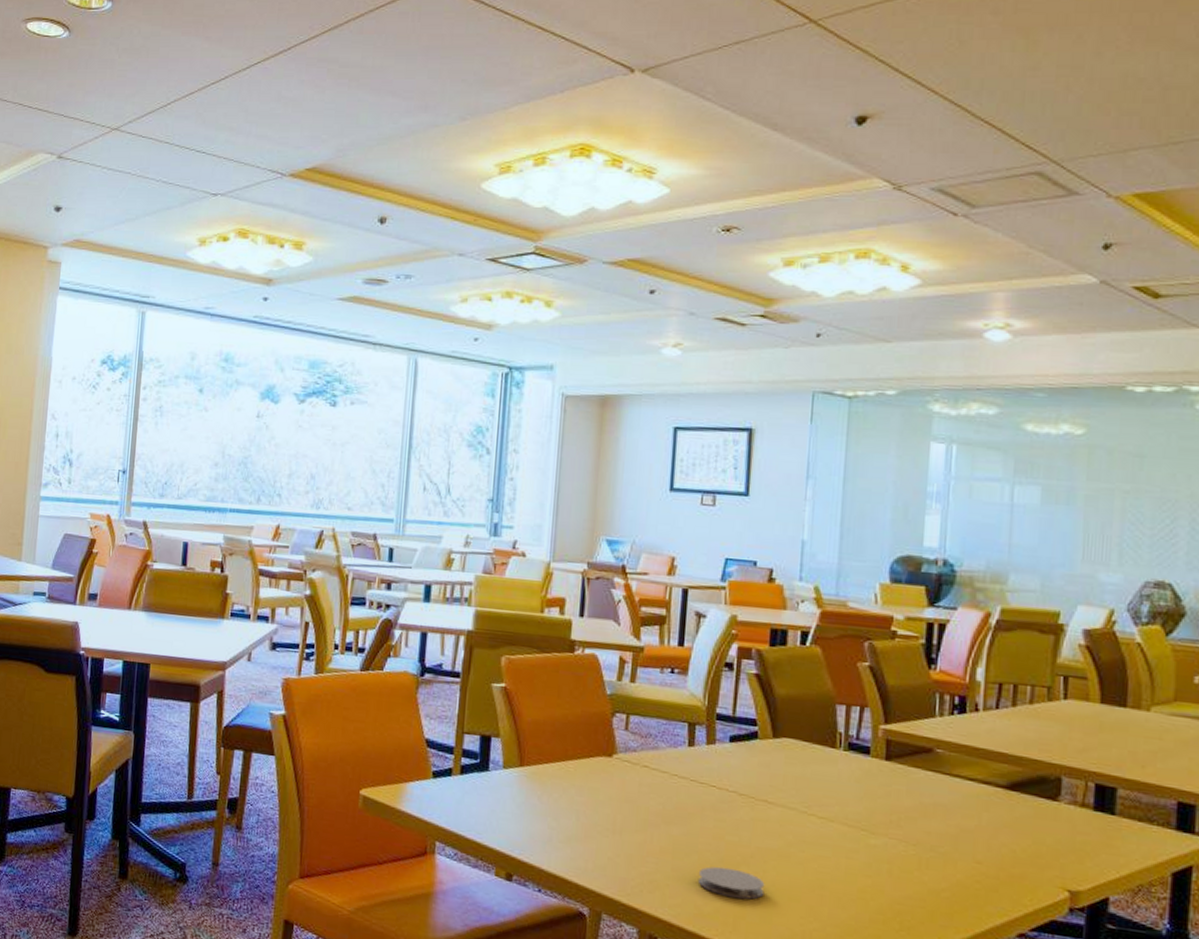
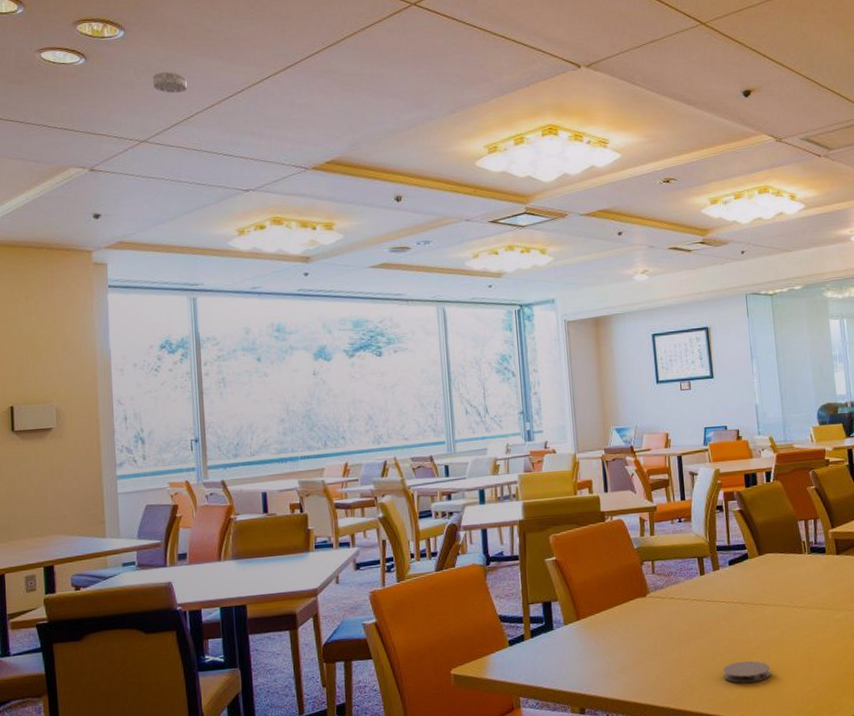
smoke detector: none [133,50,169,76] -> present [152,71,187,93]

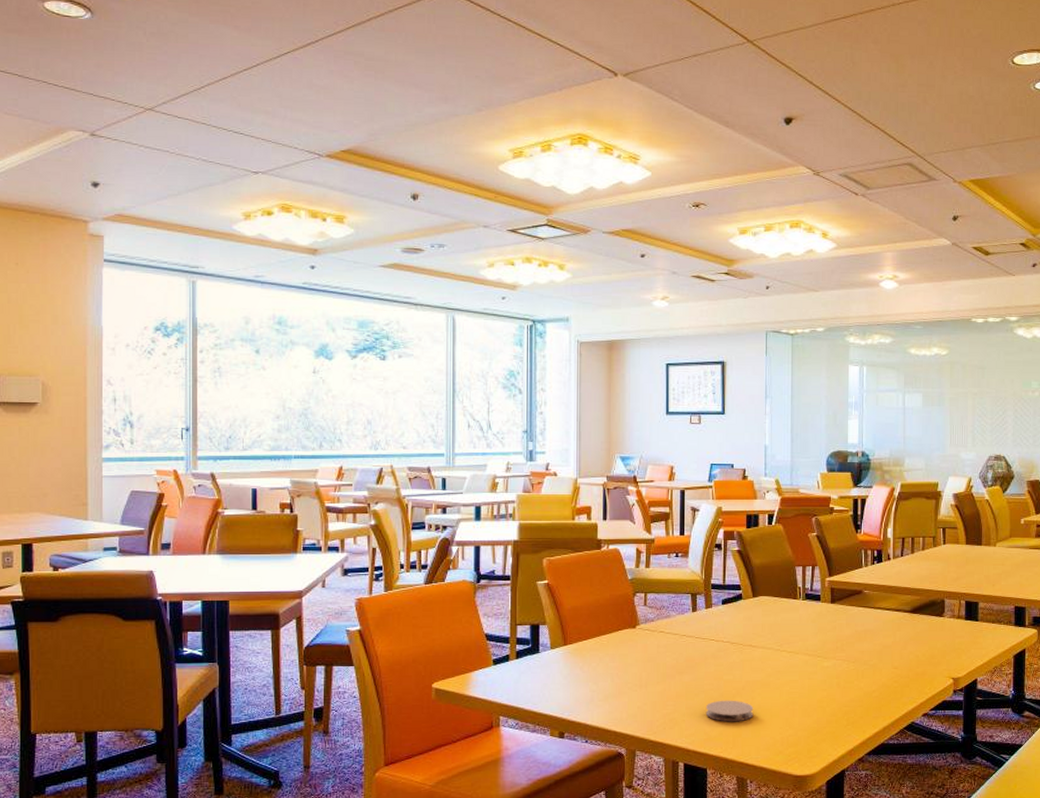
smoke detector: present [152,71,187,93] -> none [162,36,199,61]

